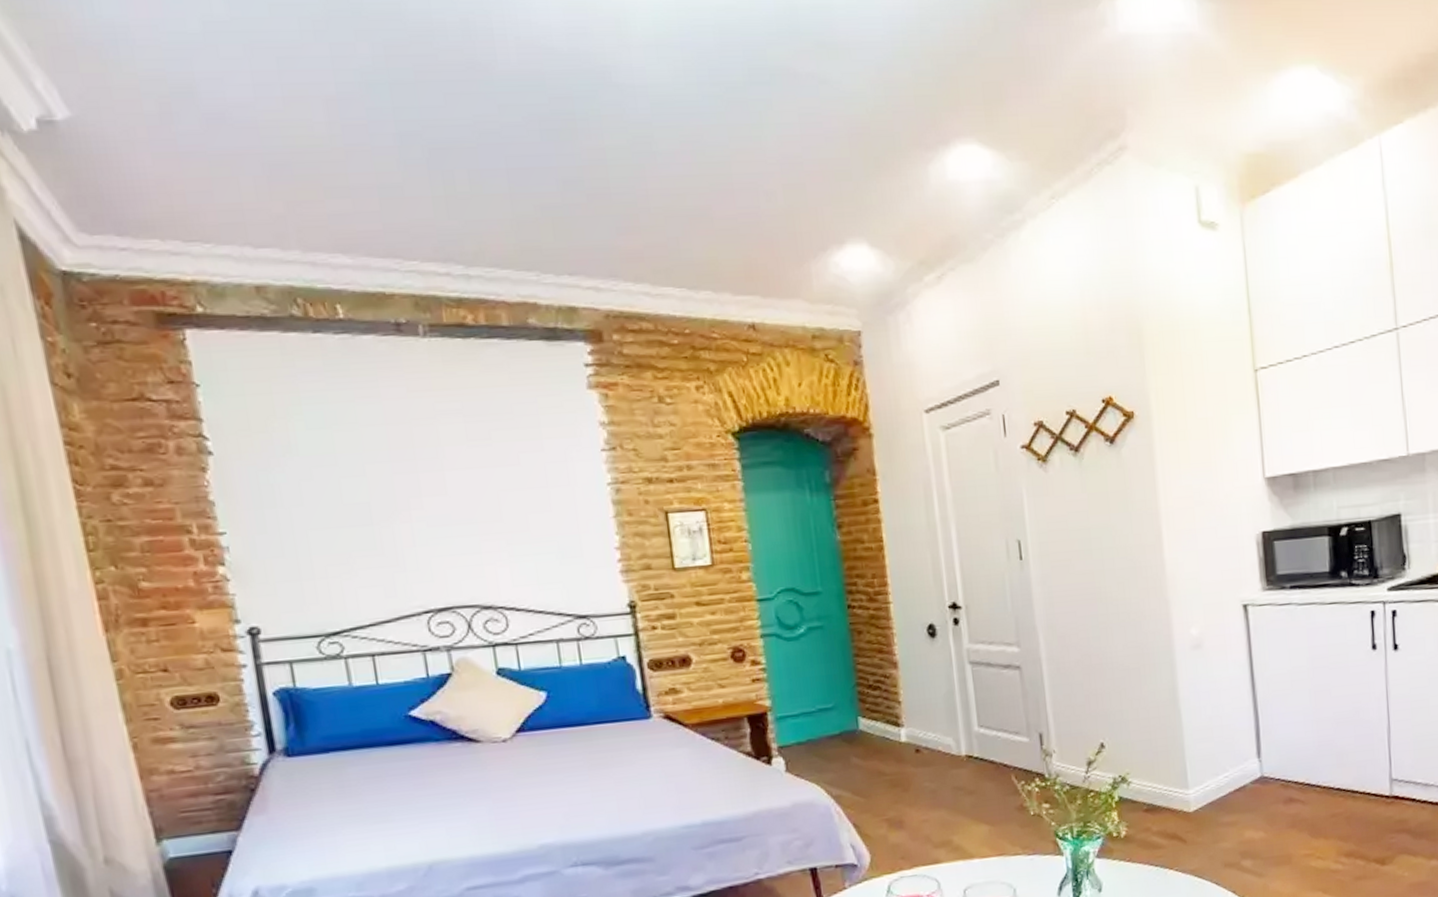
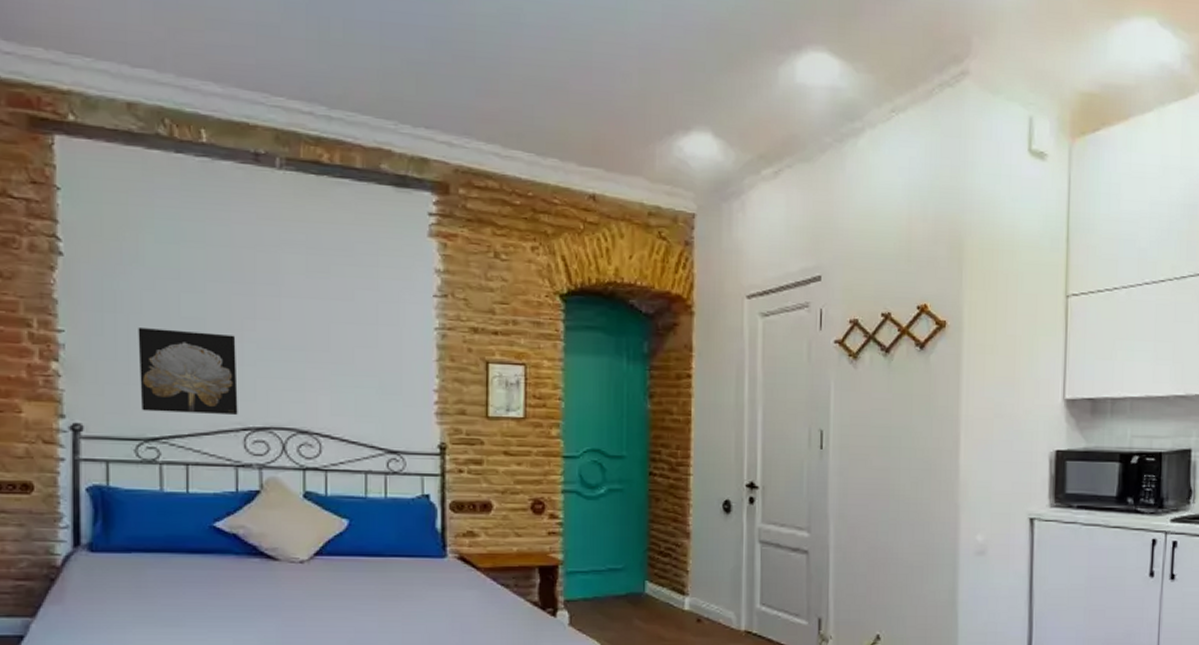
wall art: none [301,516,417,606] -> present [138,328,238,416]

